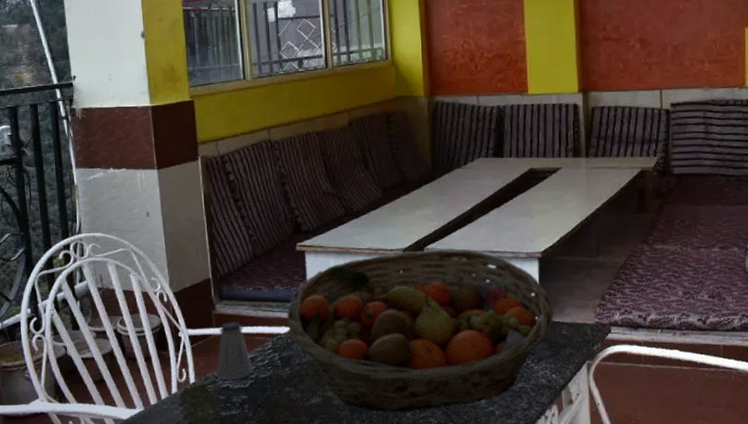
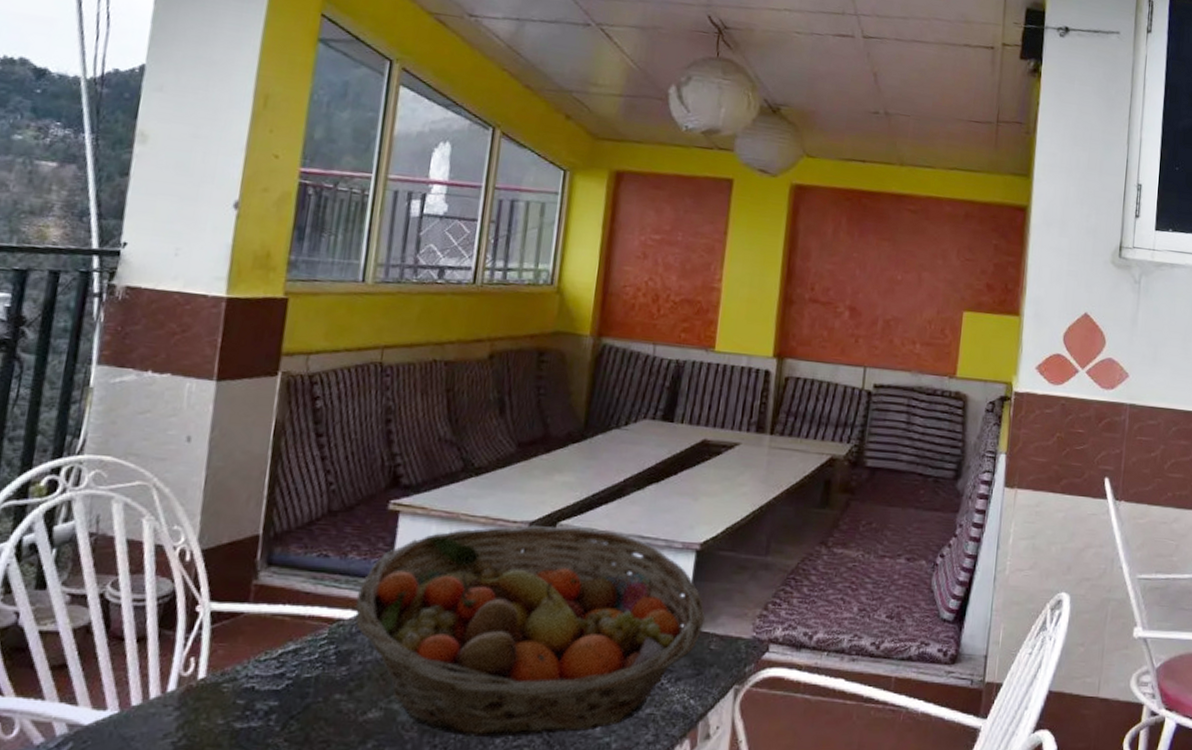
saltshaker: present [216,321,253,381] -> none [238,597,295,679]

